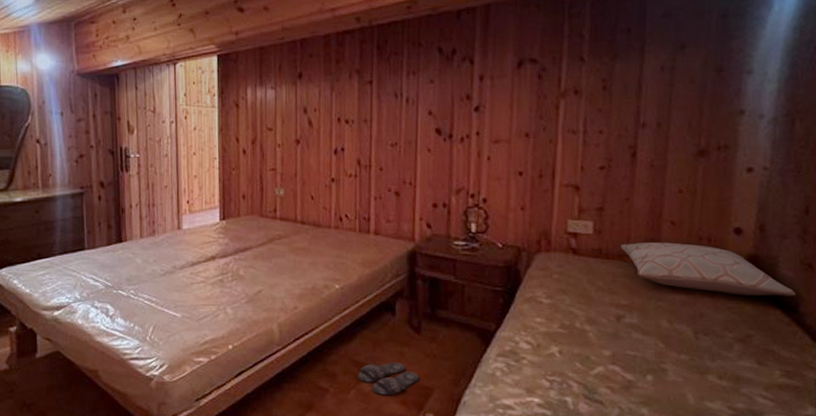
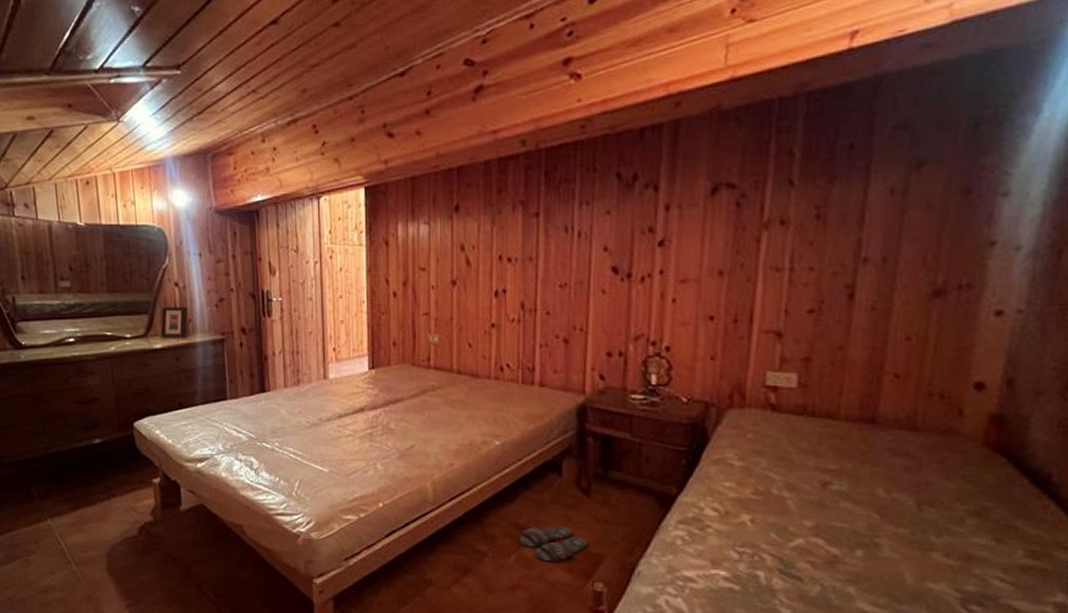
picture frame: none [21,162,48,192] -> present [161,306,188,338]
pillow: present [620,242,796,296] -> none [830,399,1050,464]

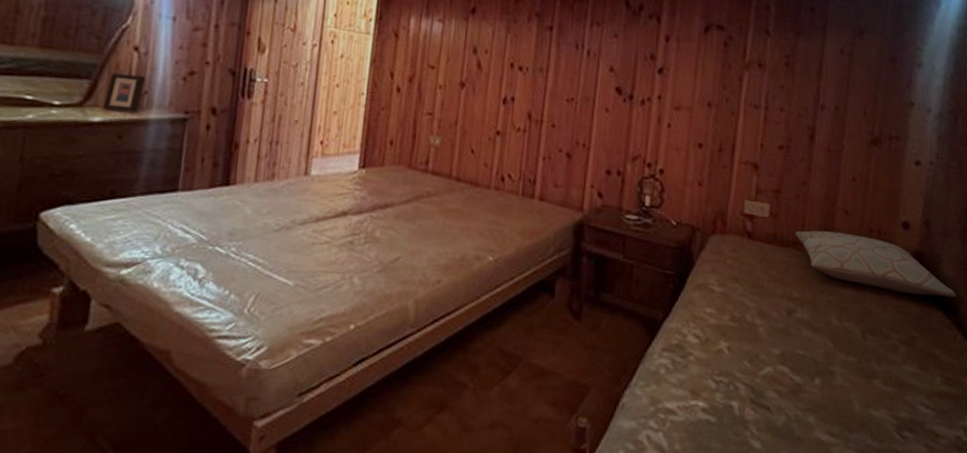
slippers: present [519,527,588,563] -> none [504,354,575,395]
pillow: none [830,399,1050,464] -> present [795,230,956,298]

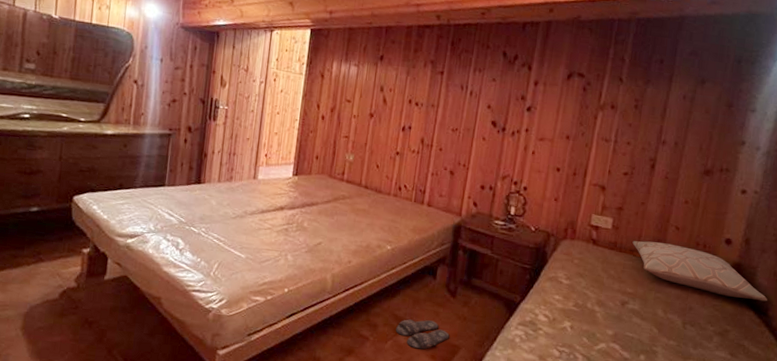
picture frame: present [102,73,145,112] -> none [113,99,142,128]
slippers: none [504,354,575,395] -> present [396,319,450,350]

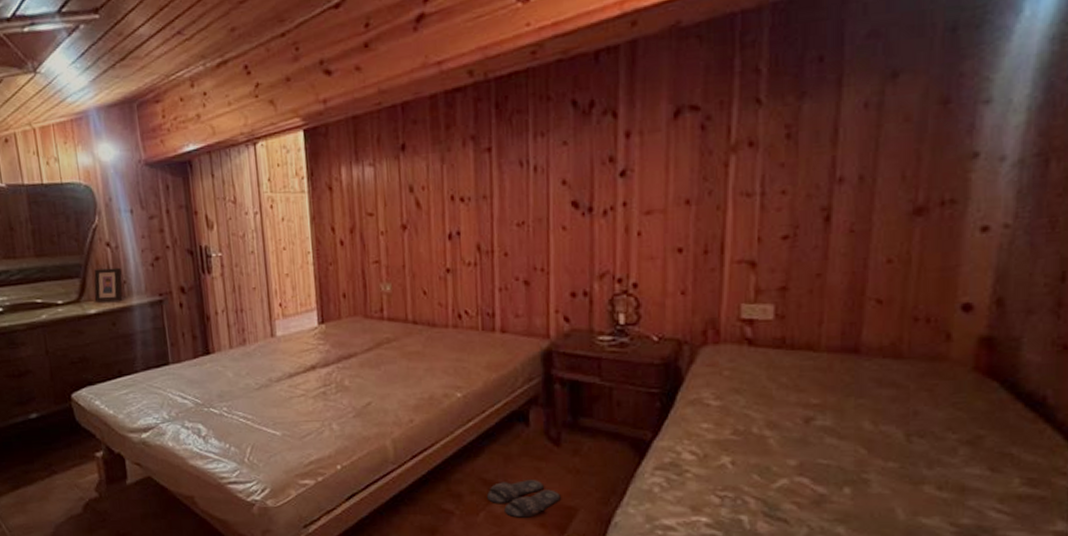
picture frame: none [113,99,142,128] -> present [94,267,123,302]
pillow: present [632,241,767,302] -> none [810,325,1044,388]

